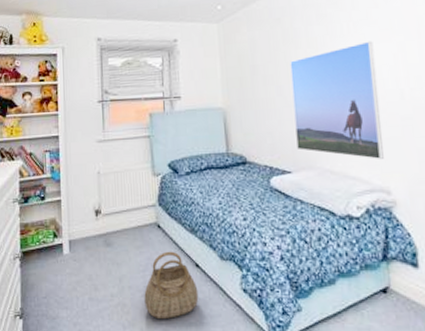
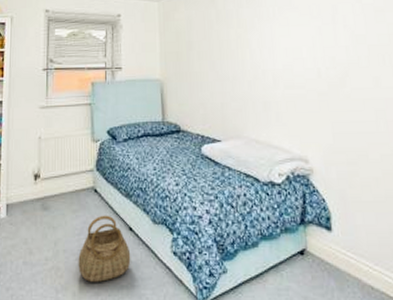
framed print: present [290,41,384,159] -> none [222,24,303,130]

